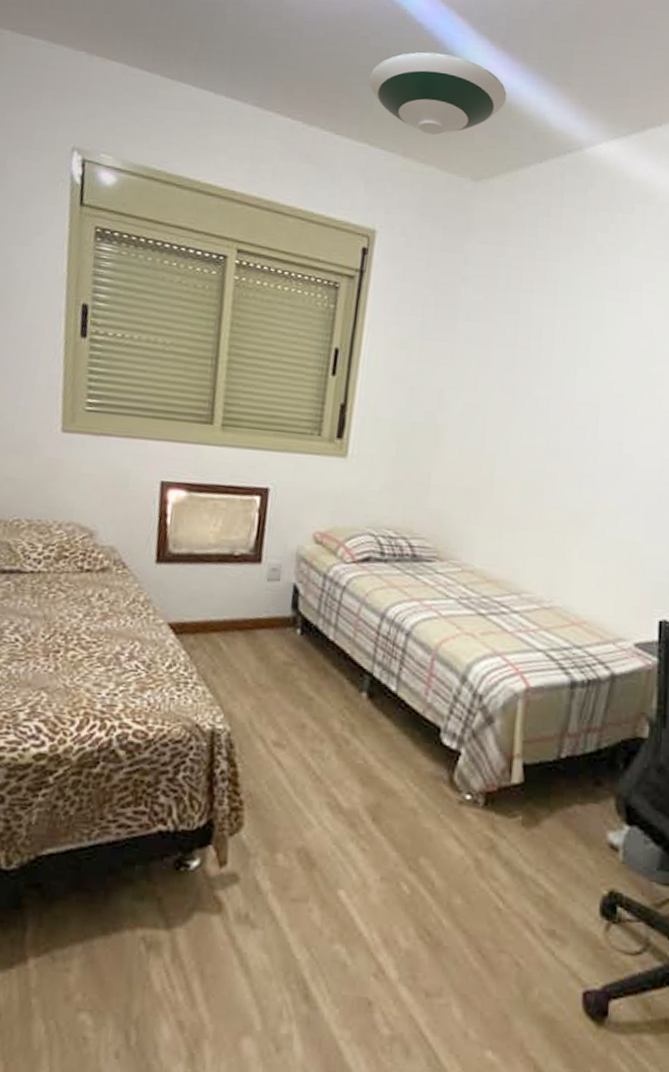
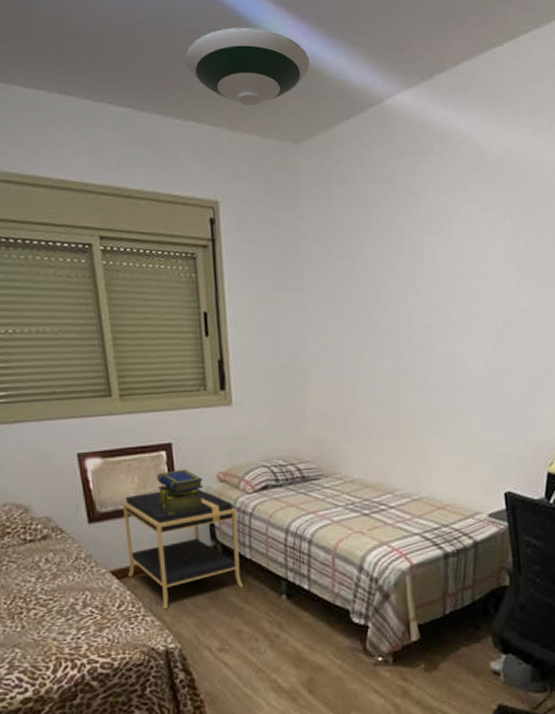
nightstand: none [187,540,328,682] -> present [123,488,244,610]
stack of books: none [240,520,297,573] -> present [156,469,204,516]

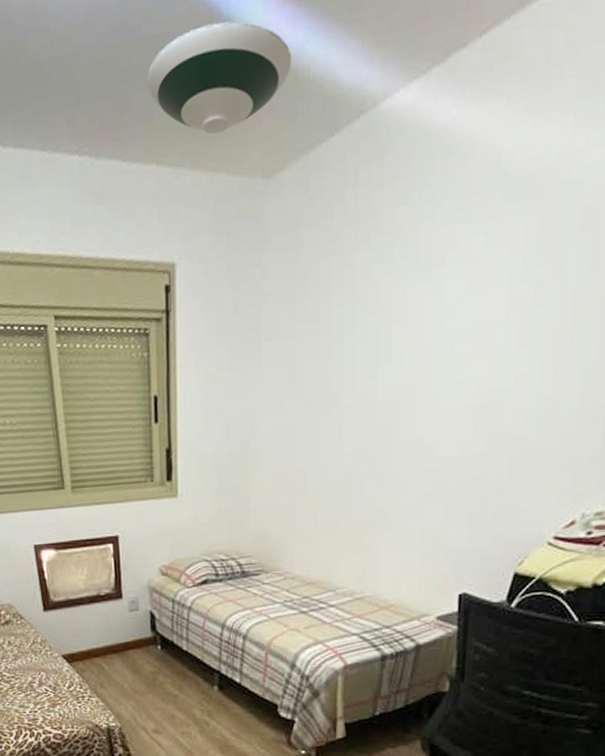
nightstand: present [123,488,244,610] -> none [73,581,179,692]
stack of books: present [156,469,204,516] -> none [104,562,147,607]

